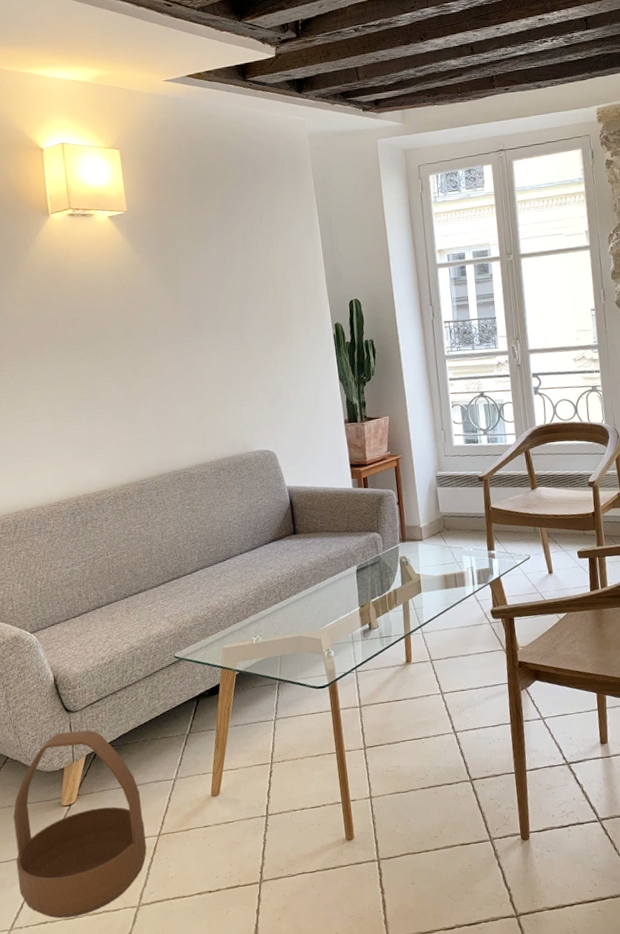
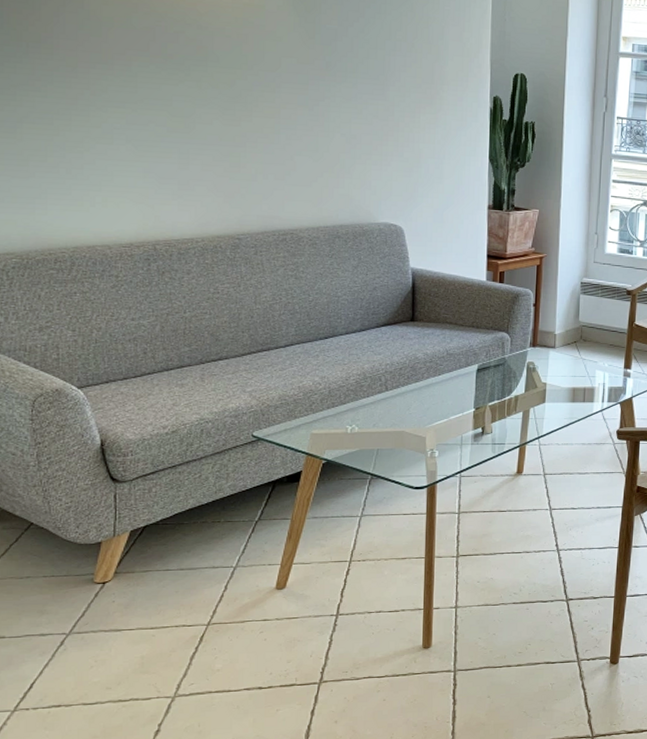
basket: present [13,730,147,919] -> none [29,503,192,703]

